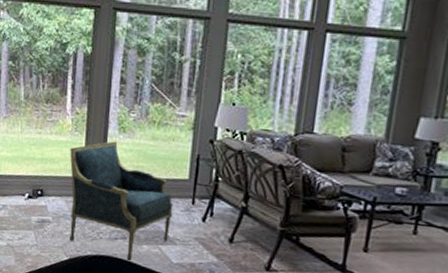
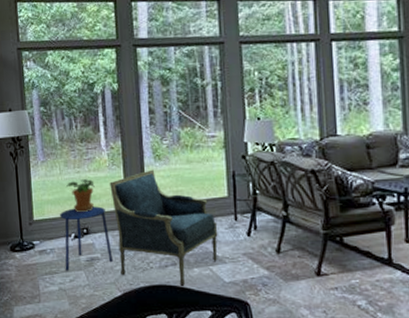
side table: none [15,168,64,229] -> present [59,206,114,271]
potted plant: none [26,141,55,174] -> present [66,179,95,213]

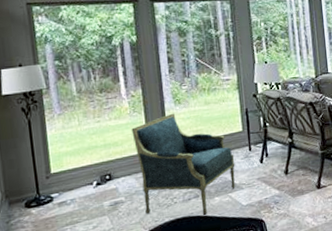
side table: present [59,206,114,271] -> none [79,152,138,219]
potted plant: present [66,179,95,213] -> none [86,127,116,161]

